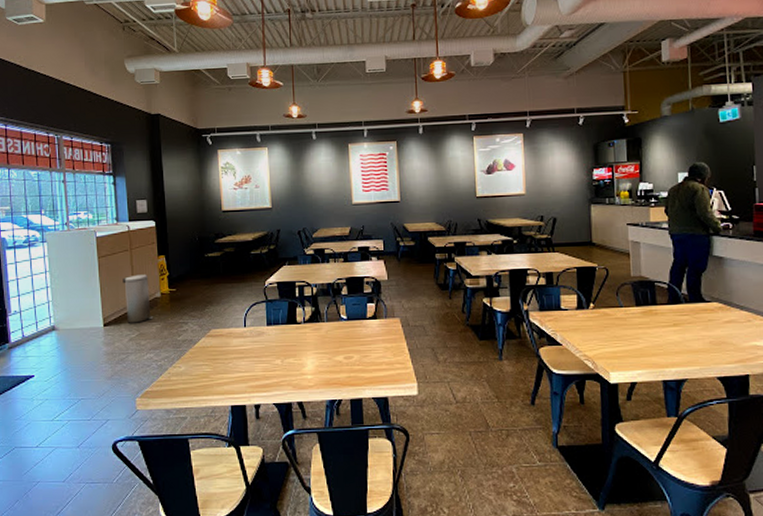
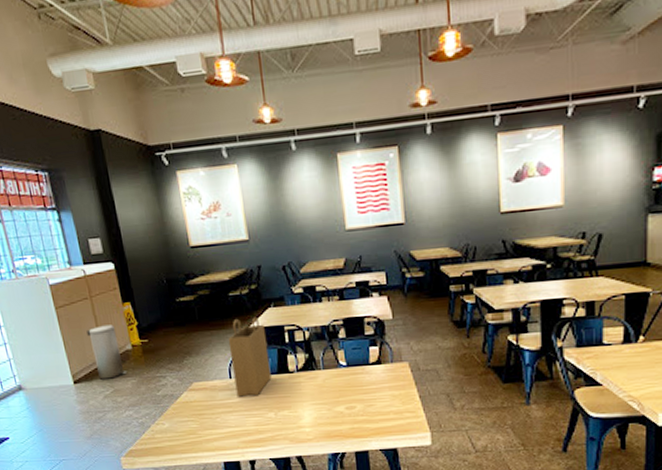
shopping bag: none [246,273,281,344] -> present [228,316,272,397]

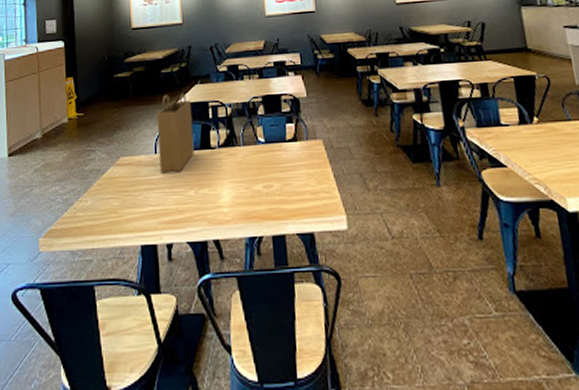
pedal bin: present [87,324,128,379] -> none [29,98,60,153]

